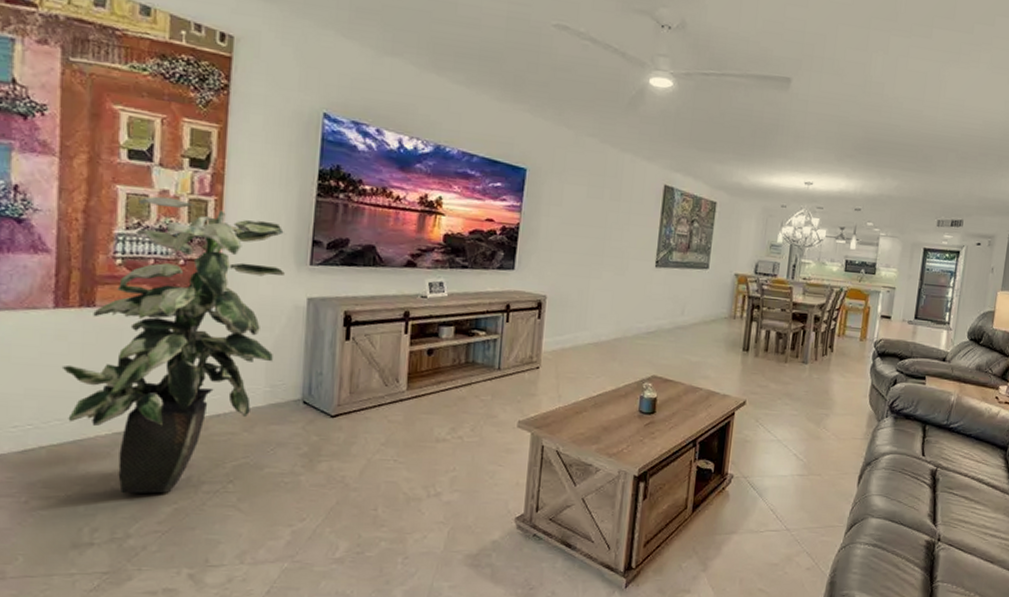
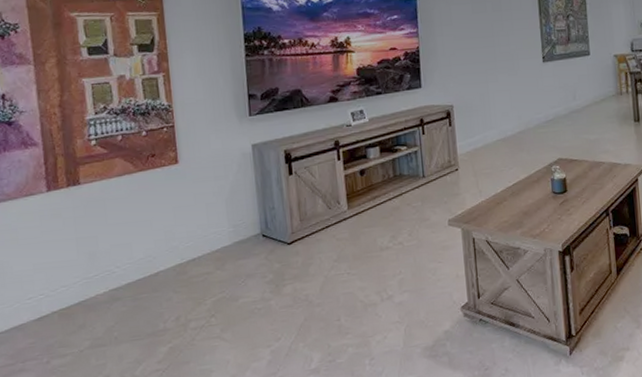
indoor plant: present [61,196,285,494] -> none [60,80,233,342]

